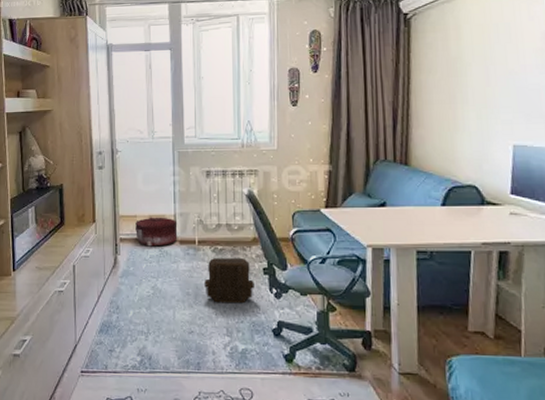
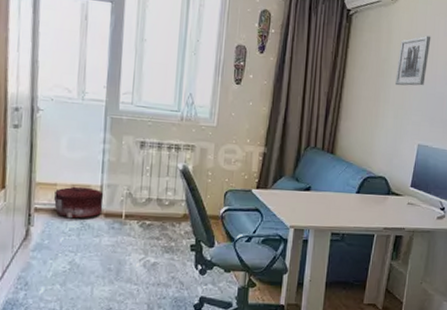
backpack: present [204,258,254,304] -> none [128,233,180,280]
wall art: none [472,24,512,84] -> present [395,35,431,86]

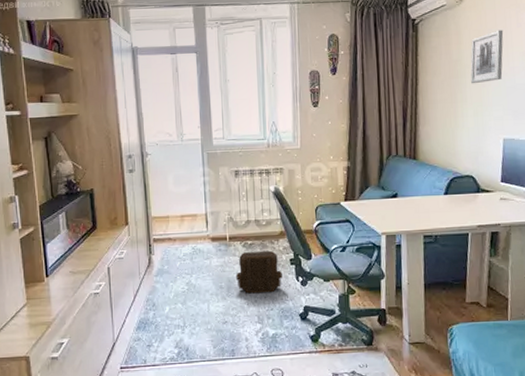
pouf: present [54,186,104,219] -> none [168,216,210,245]
backpack: none [128,233,180,280] -> present [236,251,282,294]

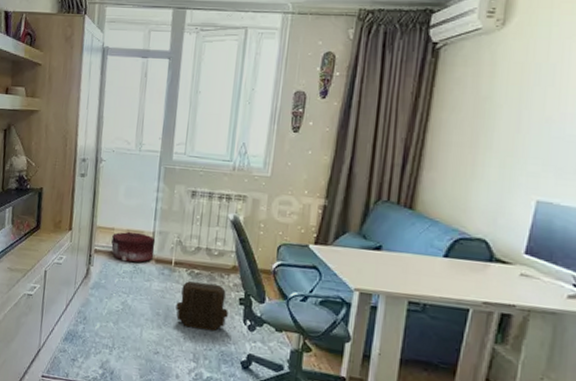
pouf: none [168,216,210,245] -> present [111,231,155,263]
wall art: present [470,29,504,84] -> none [502,64,558,129]

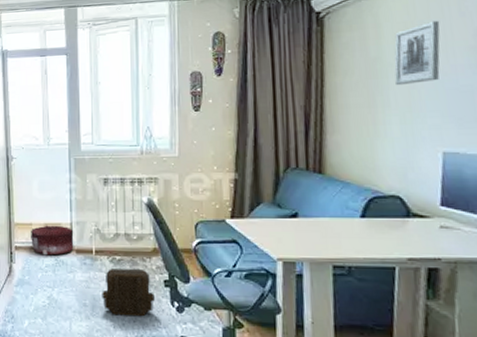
wall art: none [502,64,558,129] -> present [394,20,440,86]

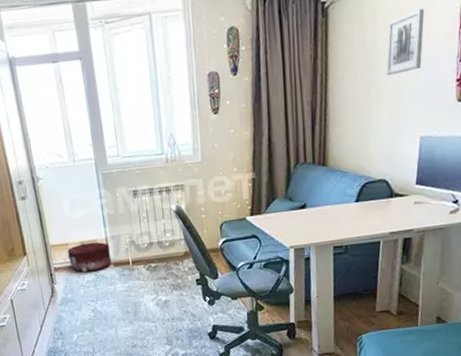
backpack: present [102,269,155,317] -> none [142,273,189,317]

